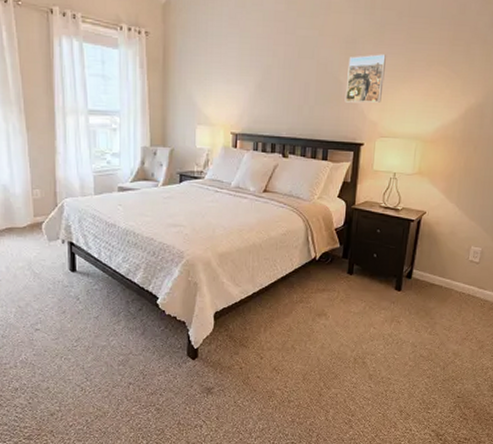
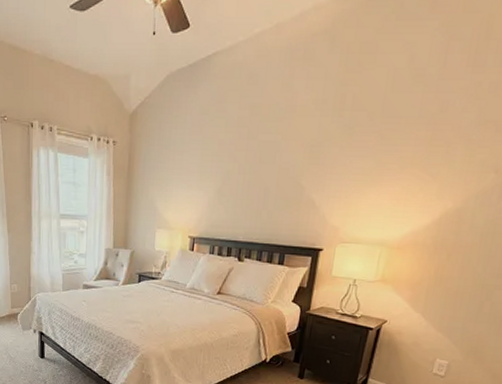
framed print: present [345,54,386,103] -> none [305,157,353,208]

